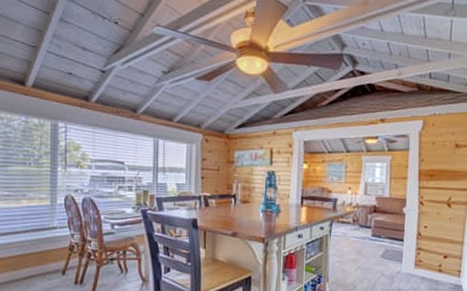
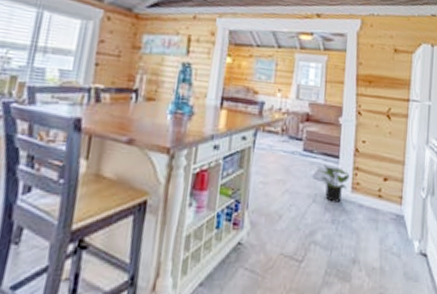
potted plant: none [387,247,413,276] -> present [320,165,350,203]

